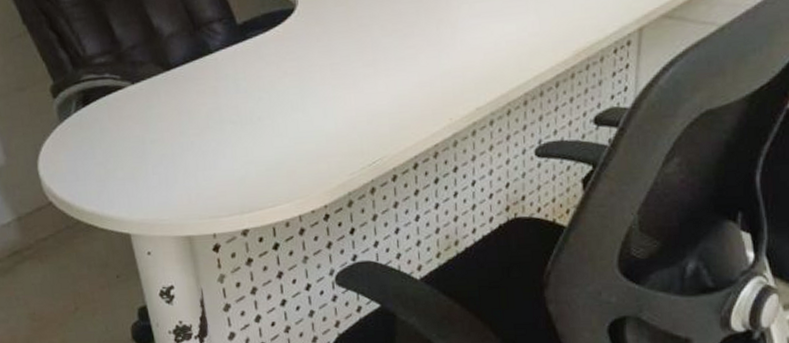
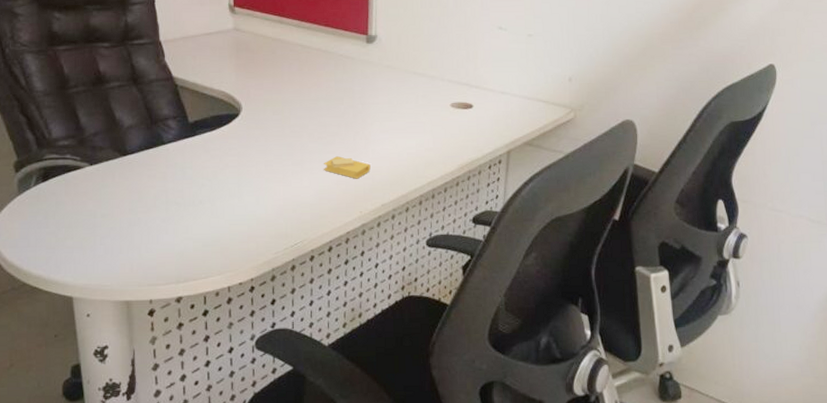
sticky notes: none [401,51,460,79] -> present [324,156,371,179]

